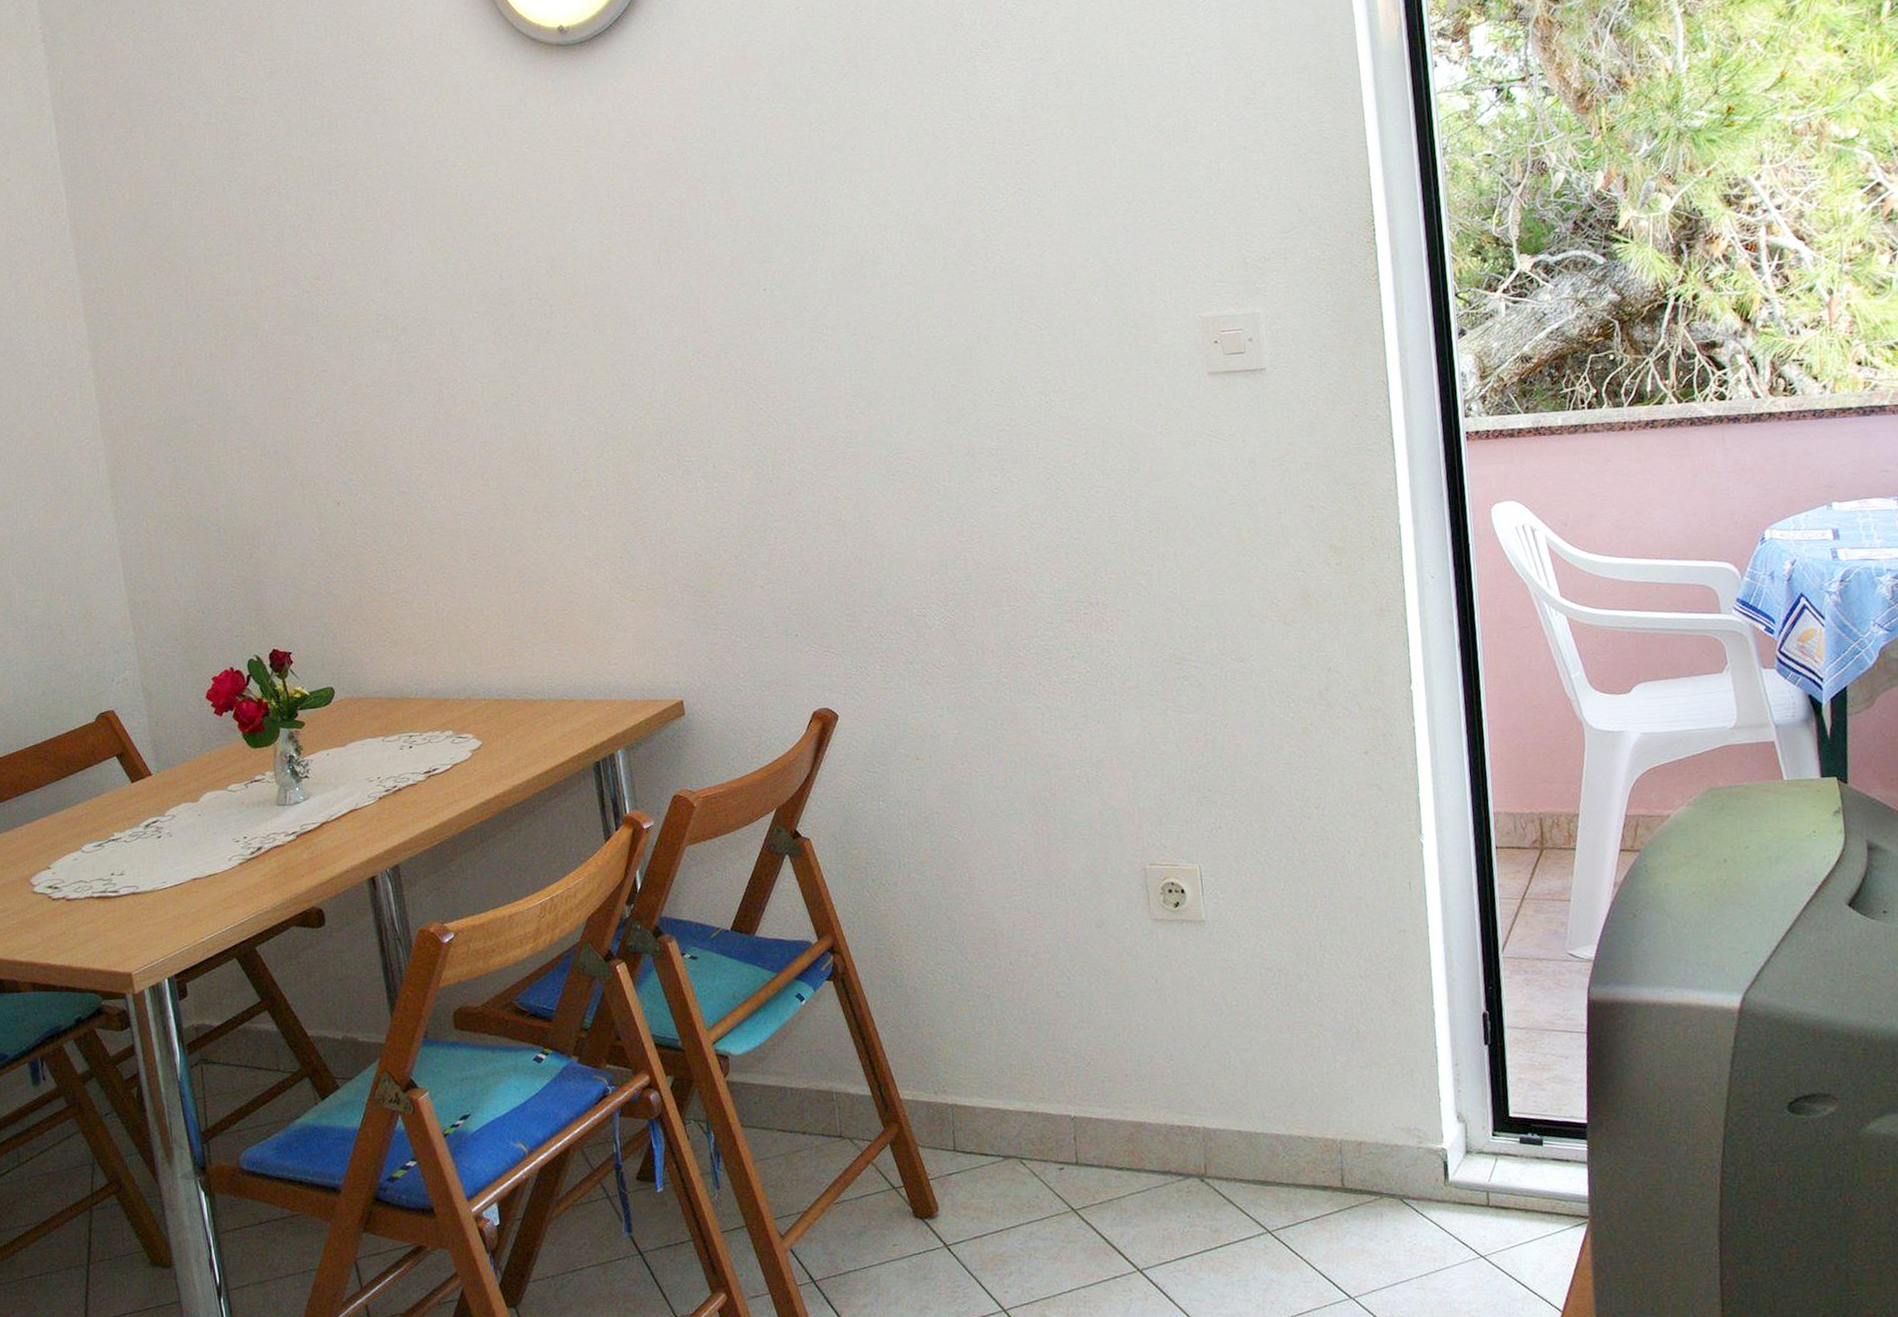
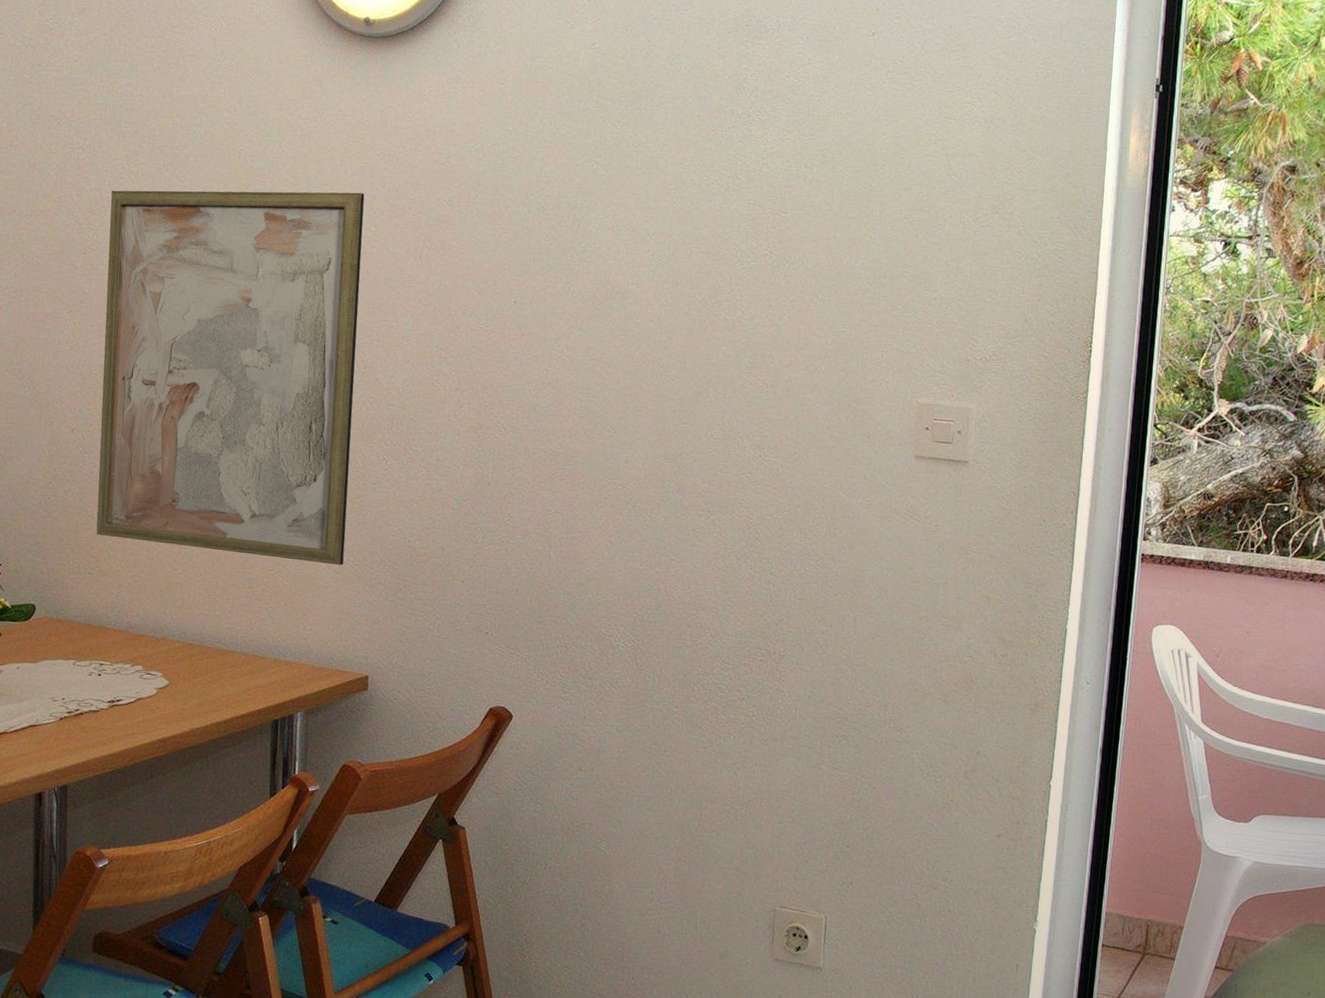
wall art: none [334,207,637,606] -> present [96,190,365,565]

